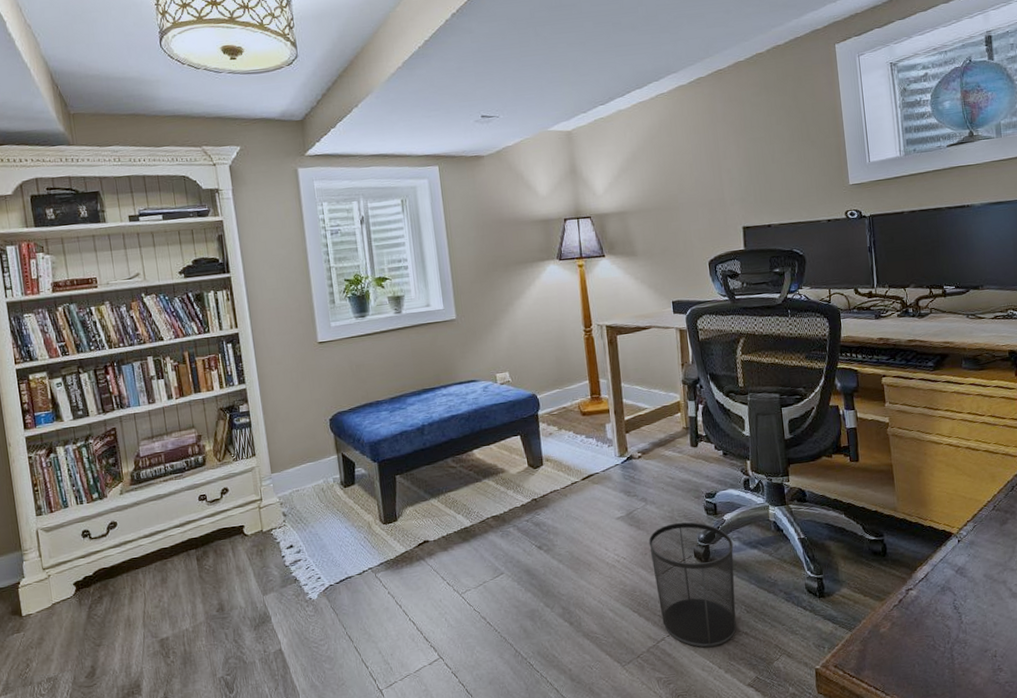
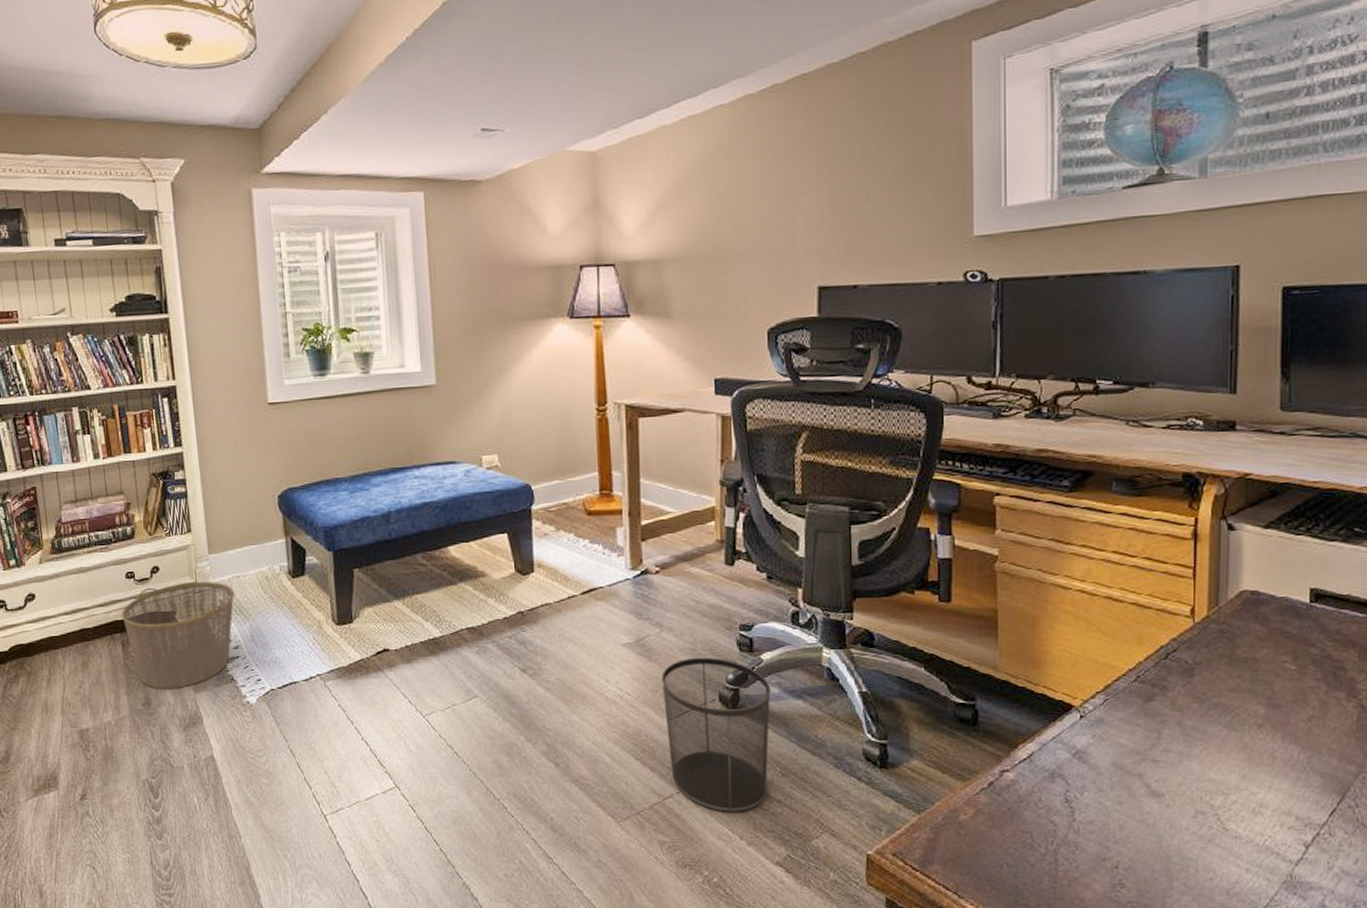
basket: none [195,497,295,595] -> present [121,581,235,690]

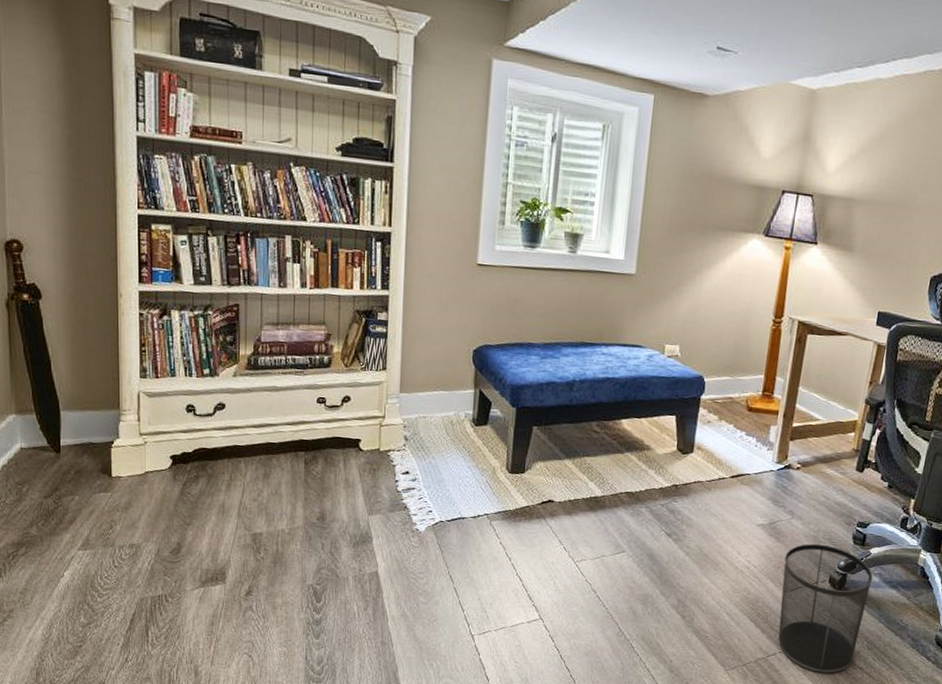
basket: present [121,581,235,690] -> none [308,414,419,509]

